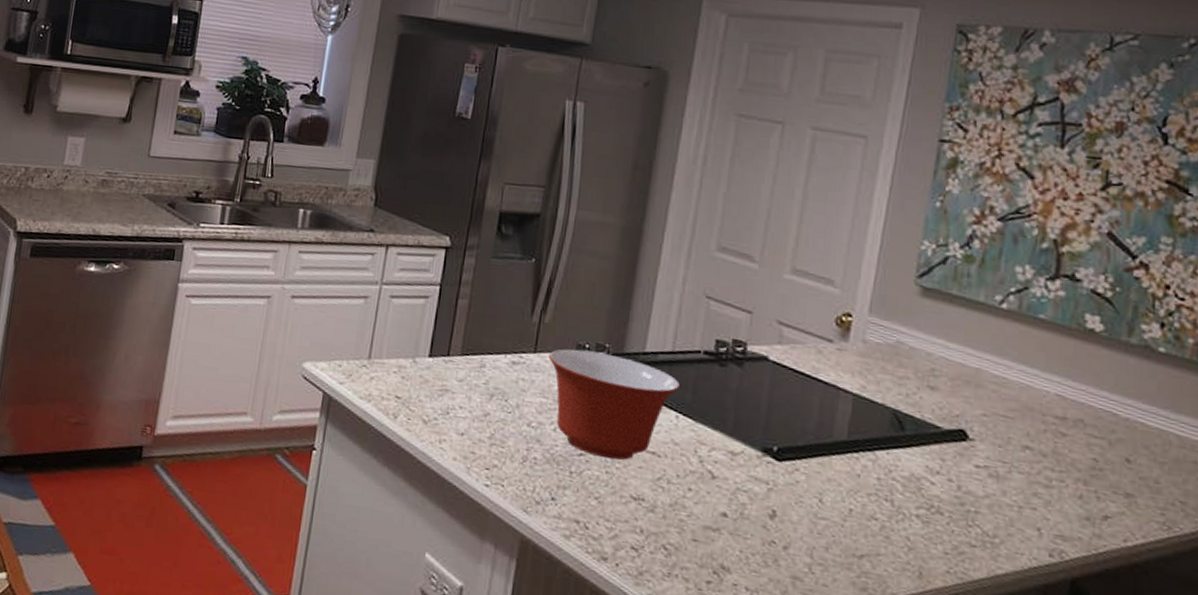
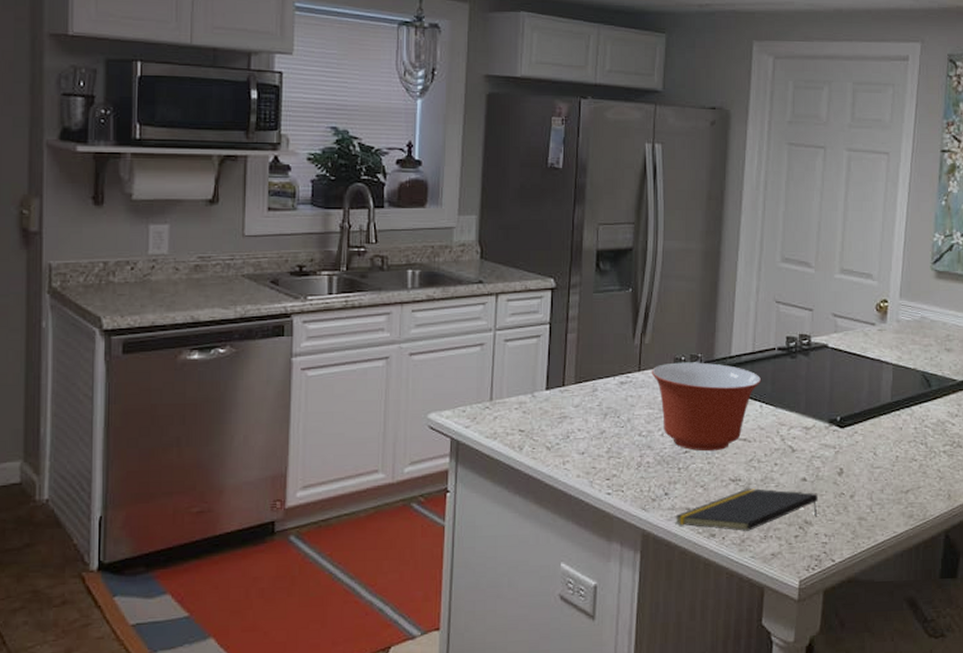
notepad: none [560,511,741,564] -> present [674,488,818,531]

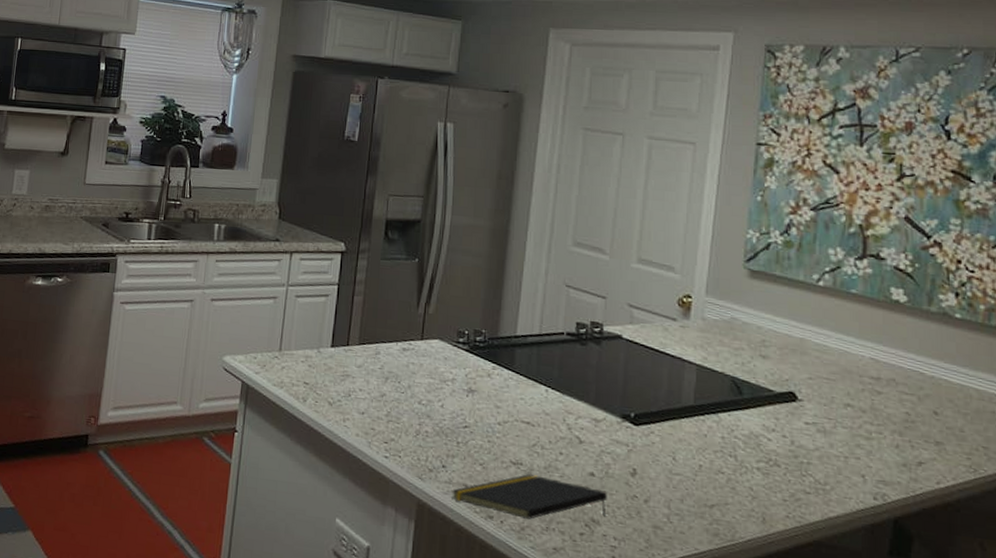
mixing bowl: present [651,362,762,452] -> none [433,335,549,431]

